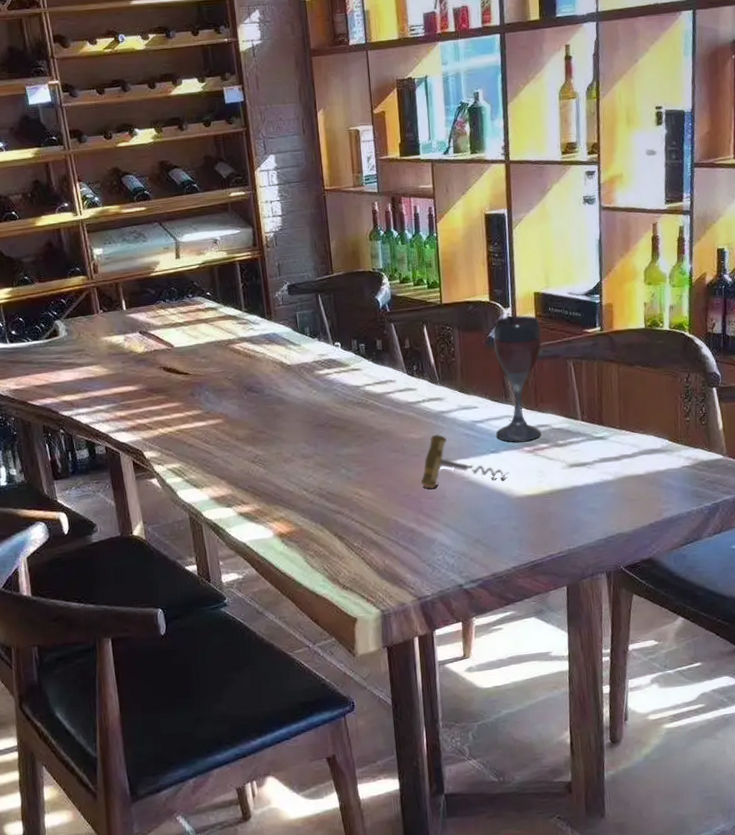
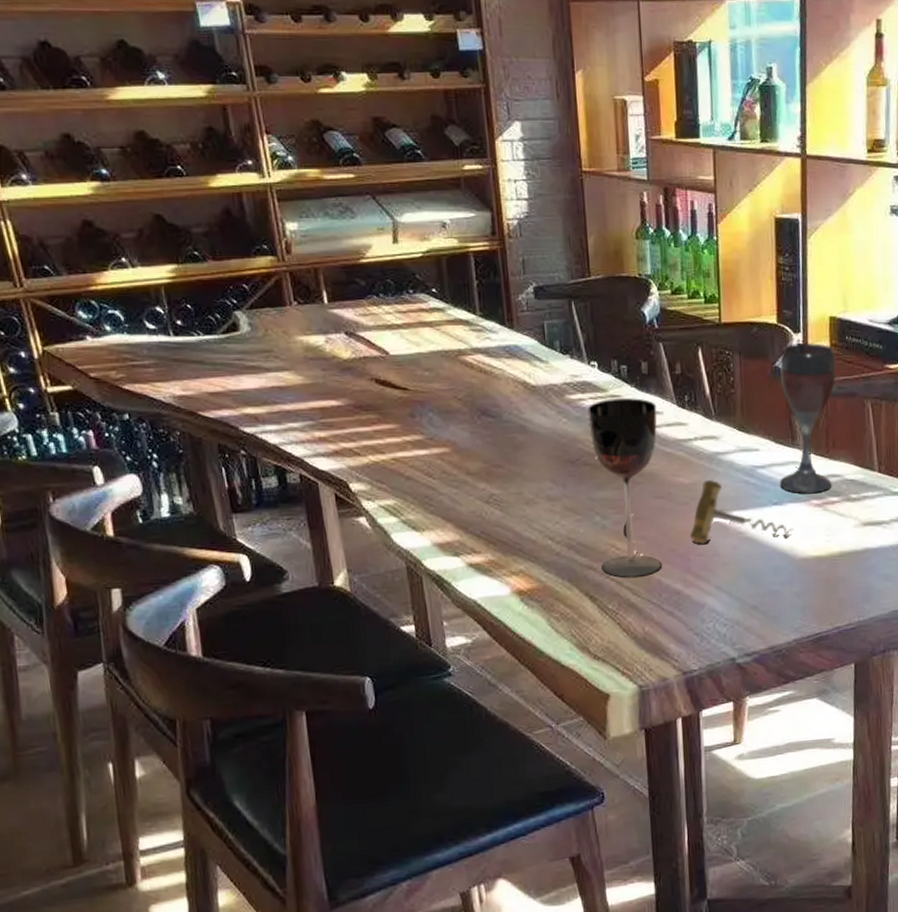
wineglass: none [333,370,398,519] -> present [588,398,662,577]

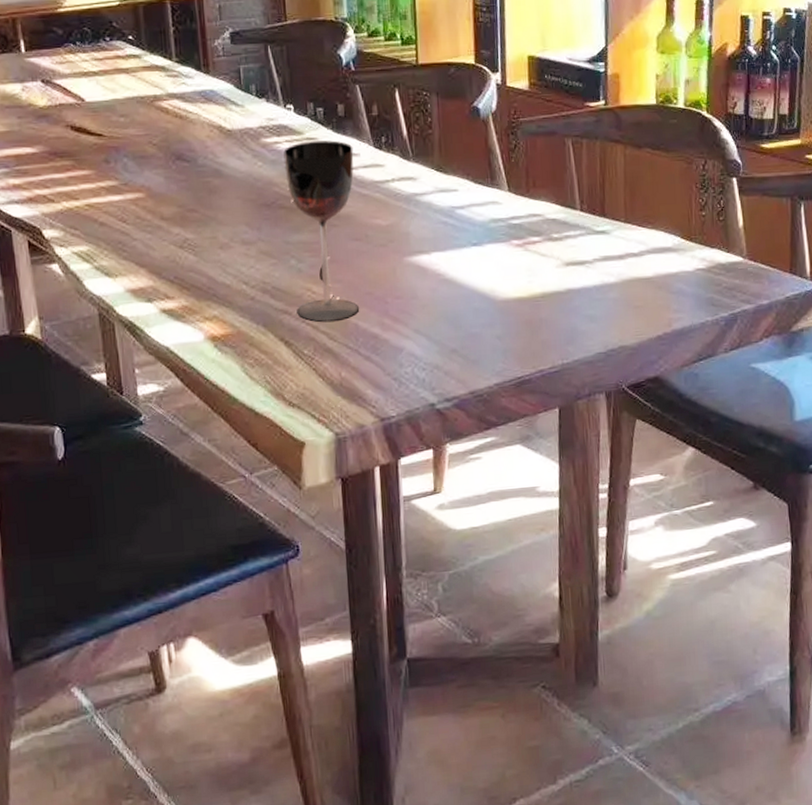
corkscrew: present [690,479,794,544] -> none [388,220,494,286]
cup: present [779,342,837,493] -> none [478,81,536,233]

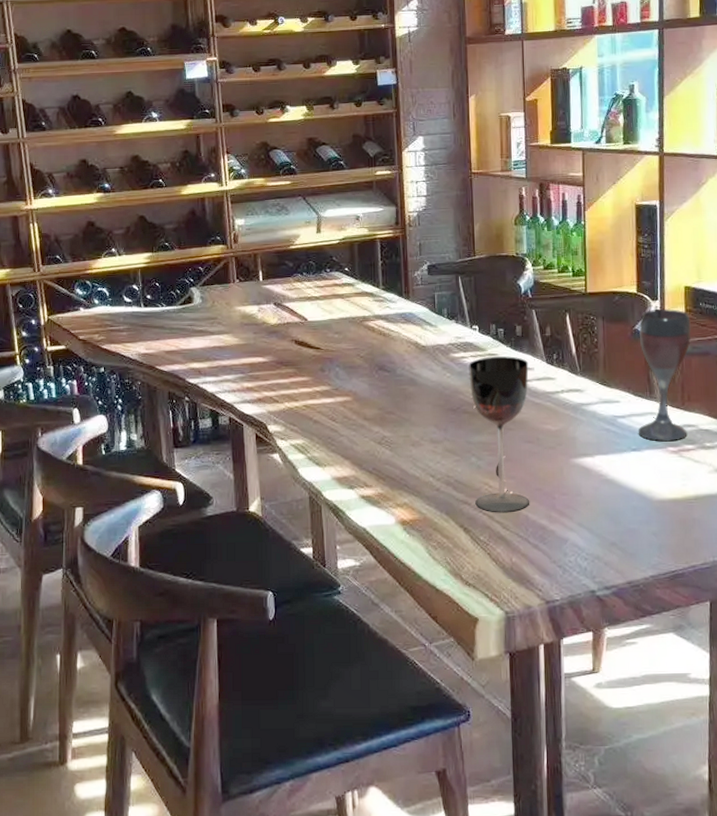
cup: none [478,81,536,233] -> present [638,308,691,441]

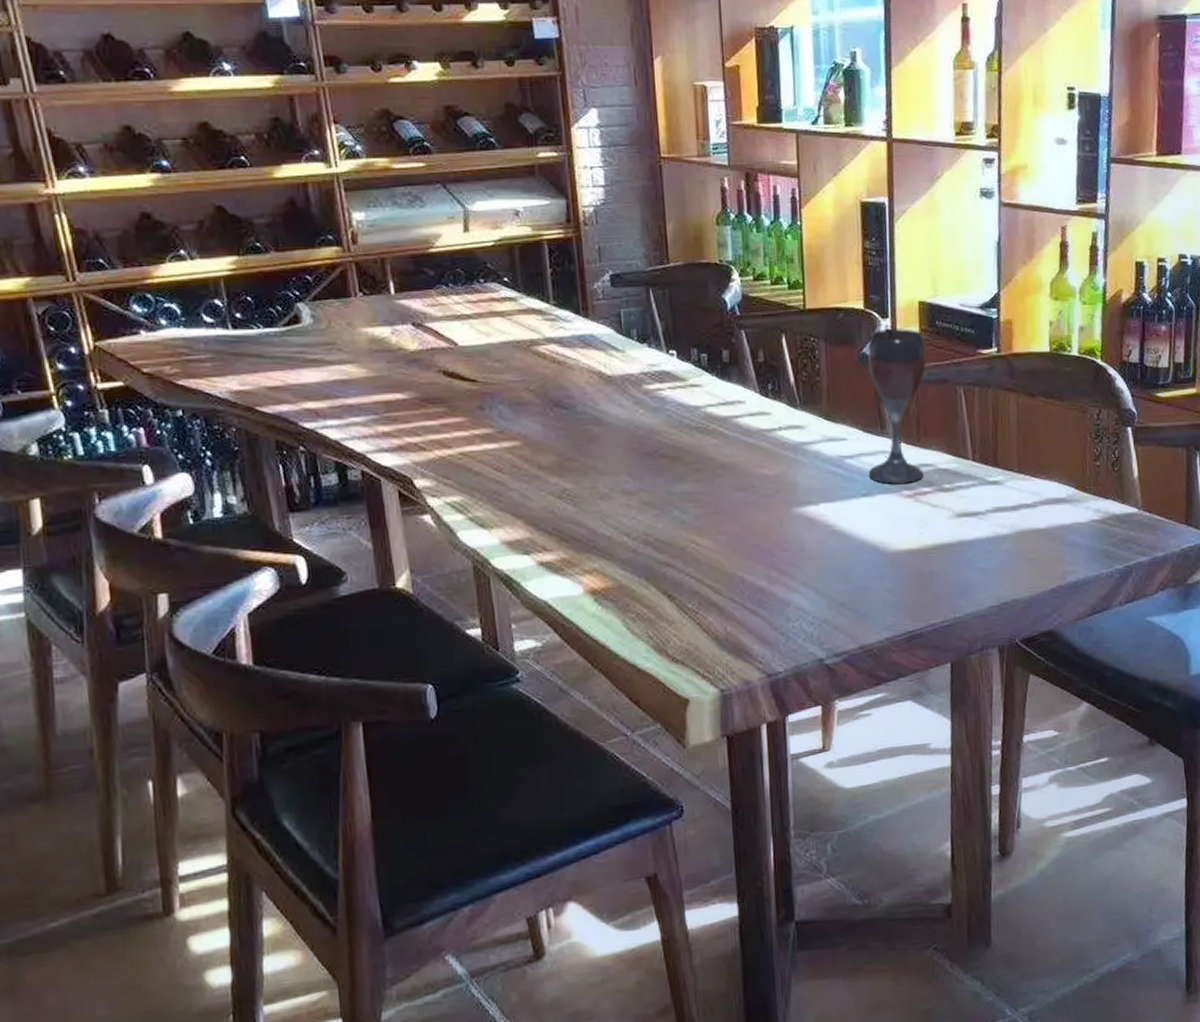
wineglass: present [469,356,529,512] -> none [666,387,745,575]

